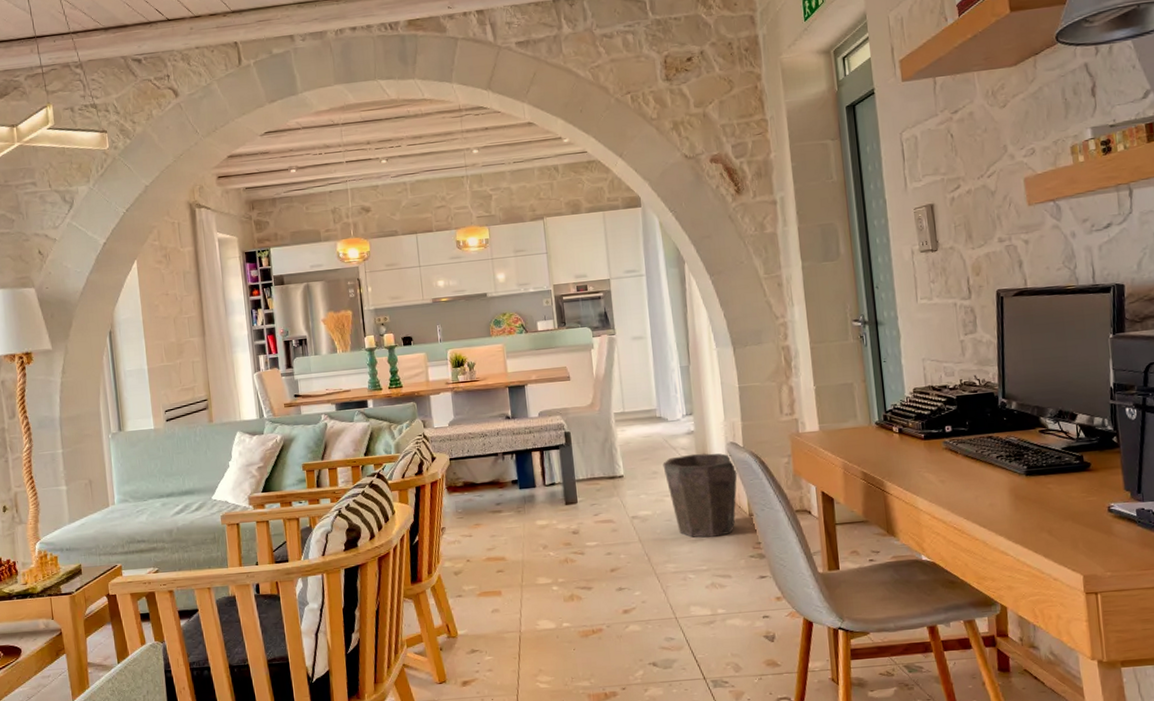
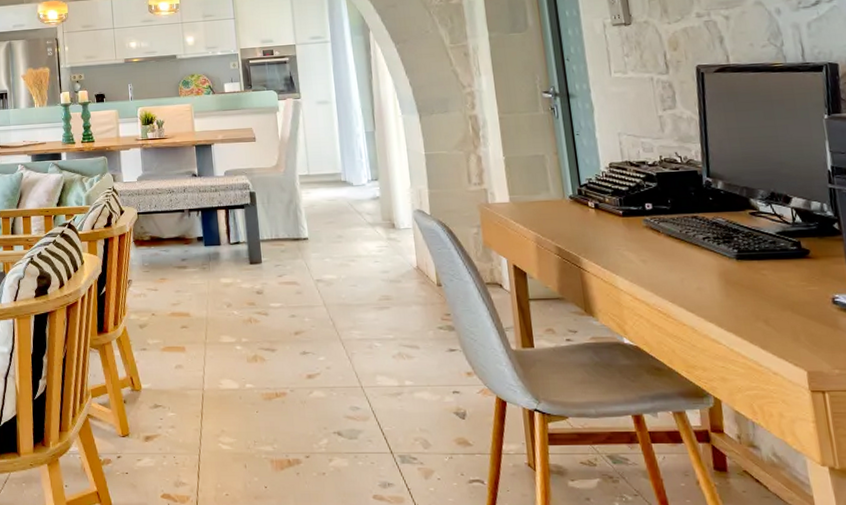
waste bin: present [663,453,738,538] -> none [348,219,425,306]

